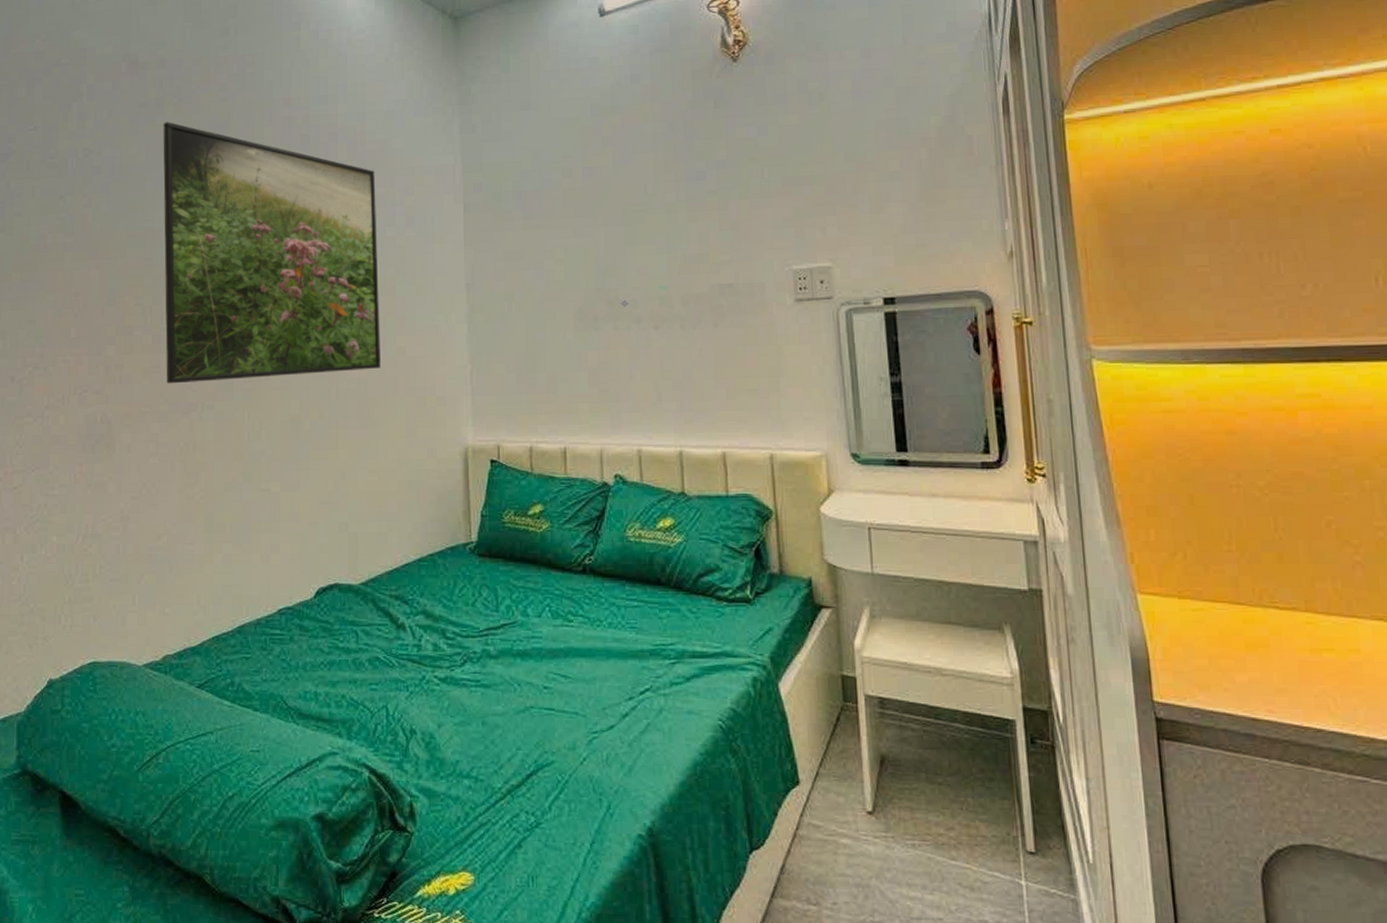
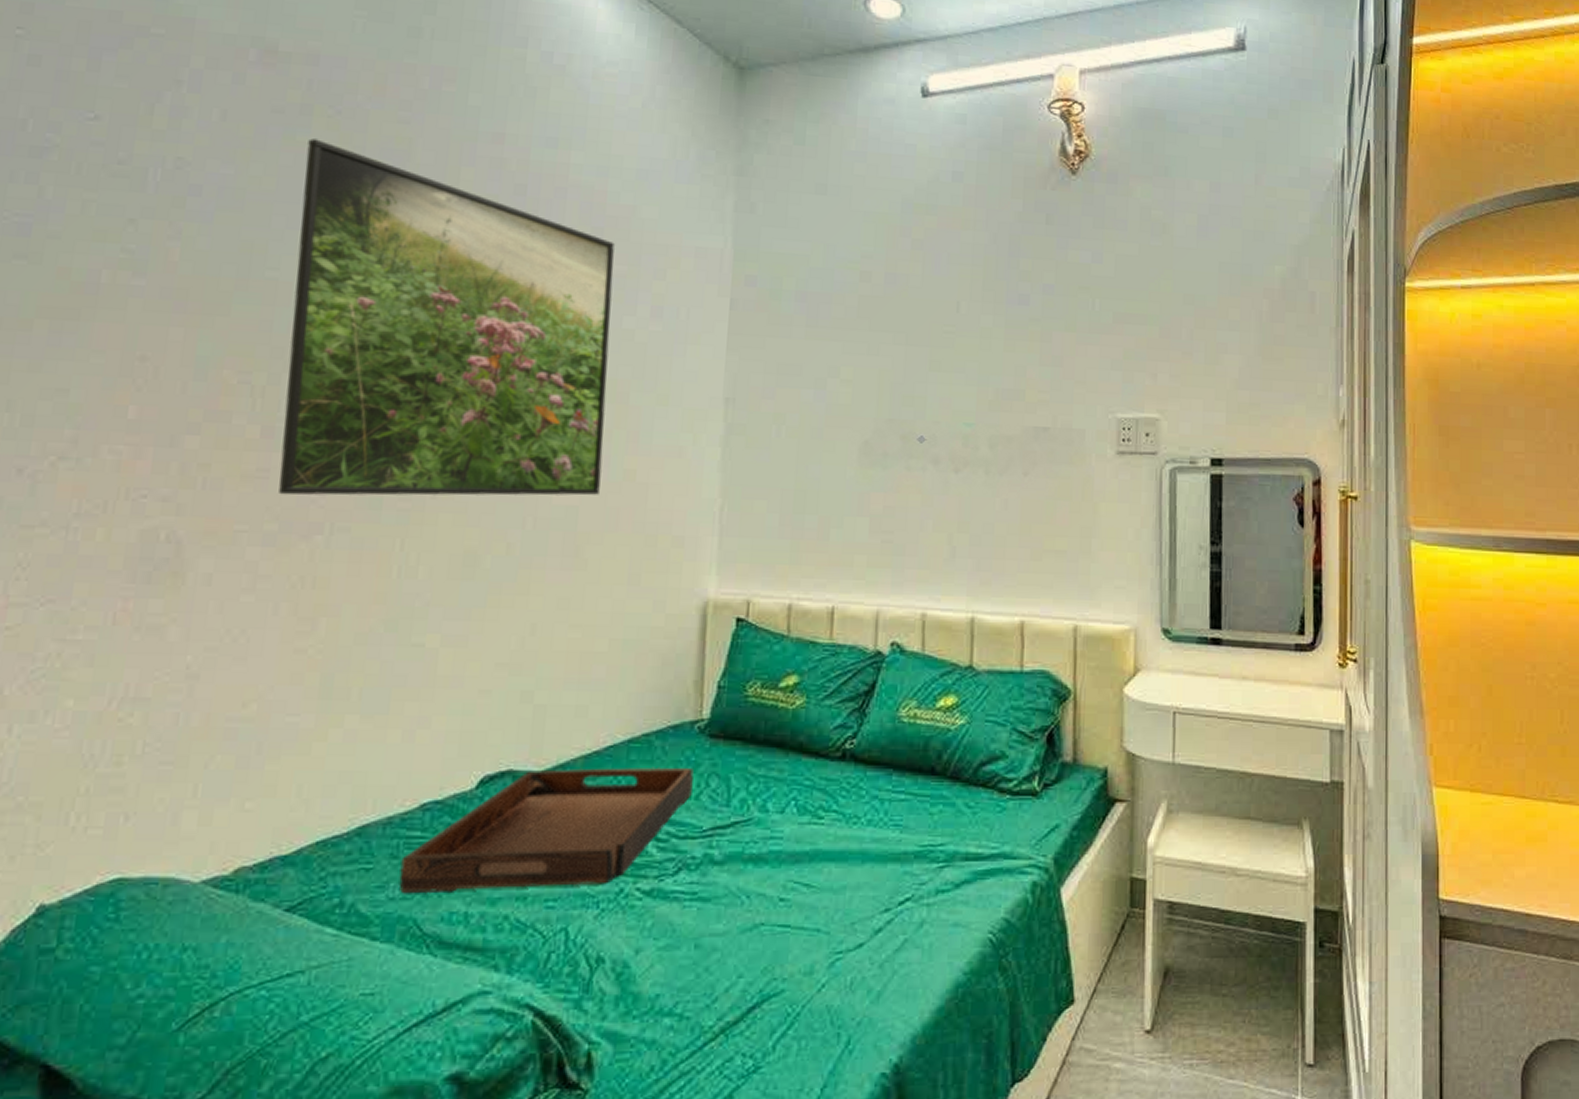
serving tray: none [269,581,469,677] -> present [399,768,694,894]

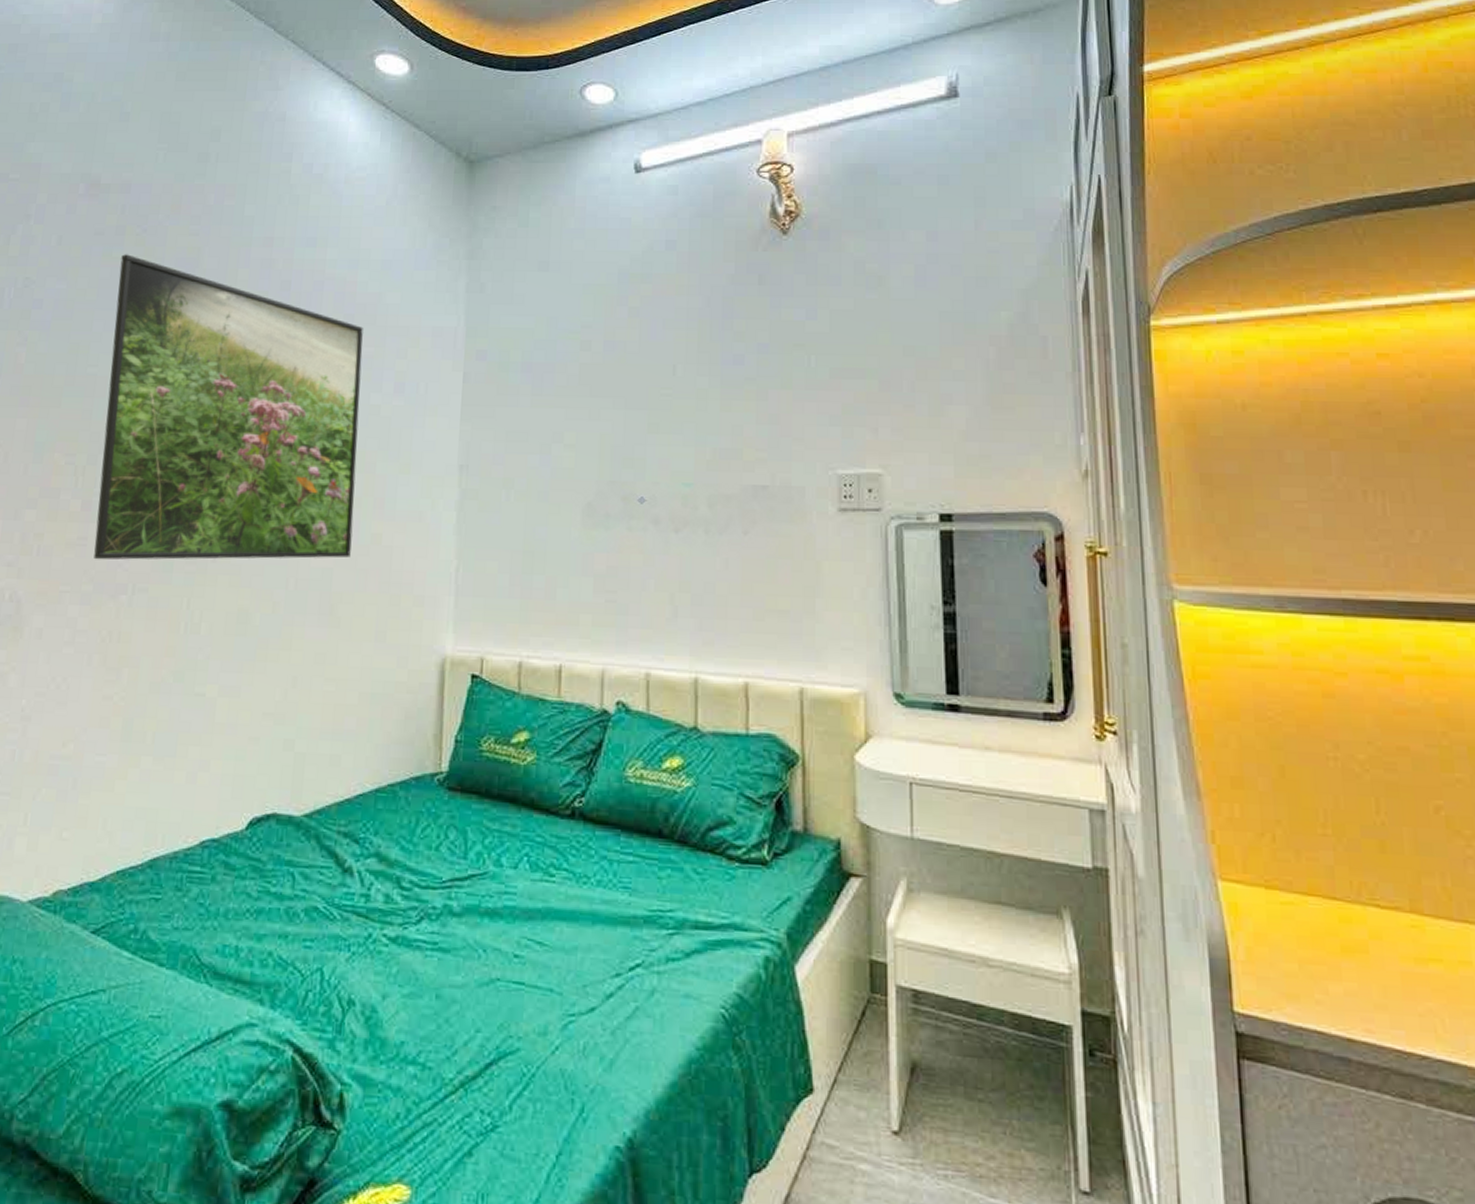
serving tray: present [399,768,694,894] -> none [182,814,434,929]

